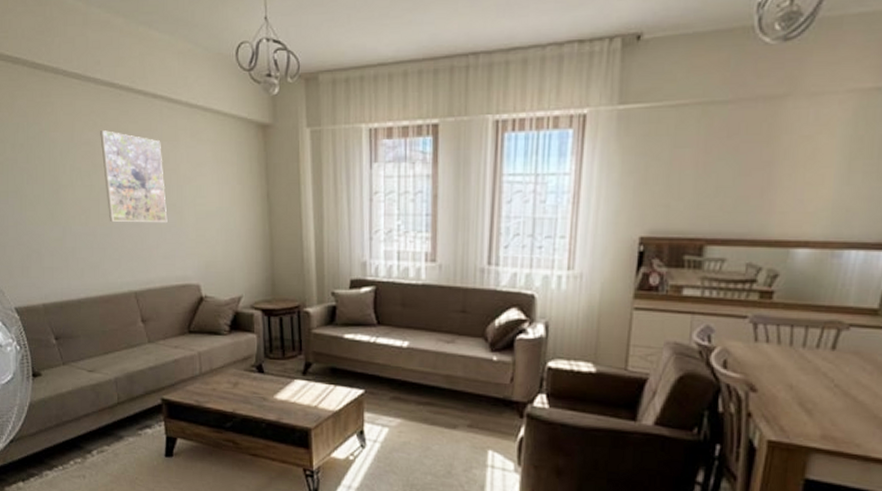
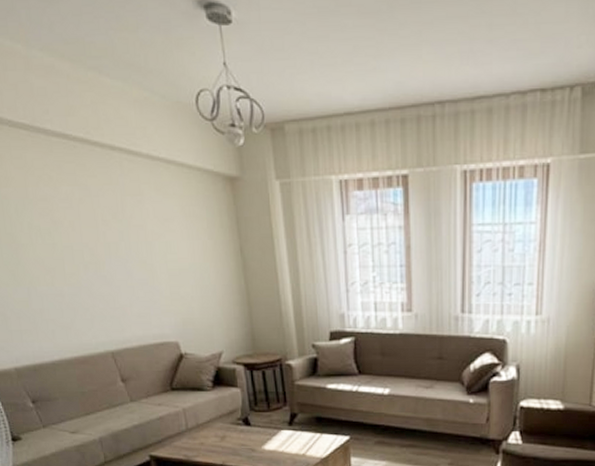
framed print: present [100,130,168,222] -> none [57,185,139,281]

